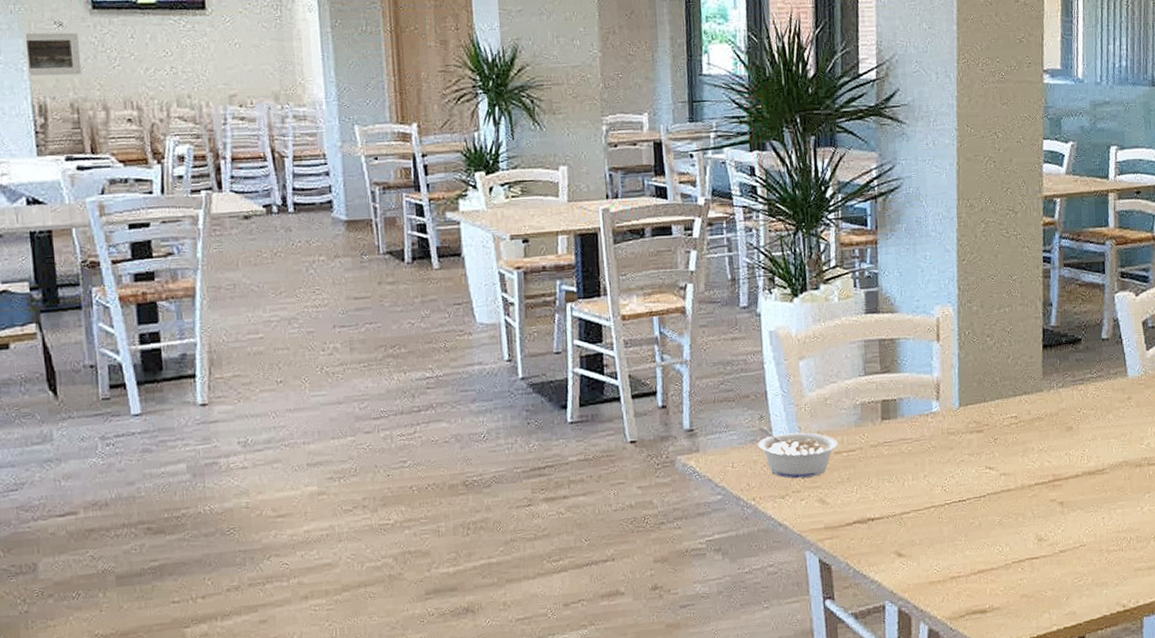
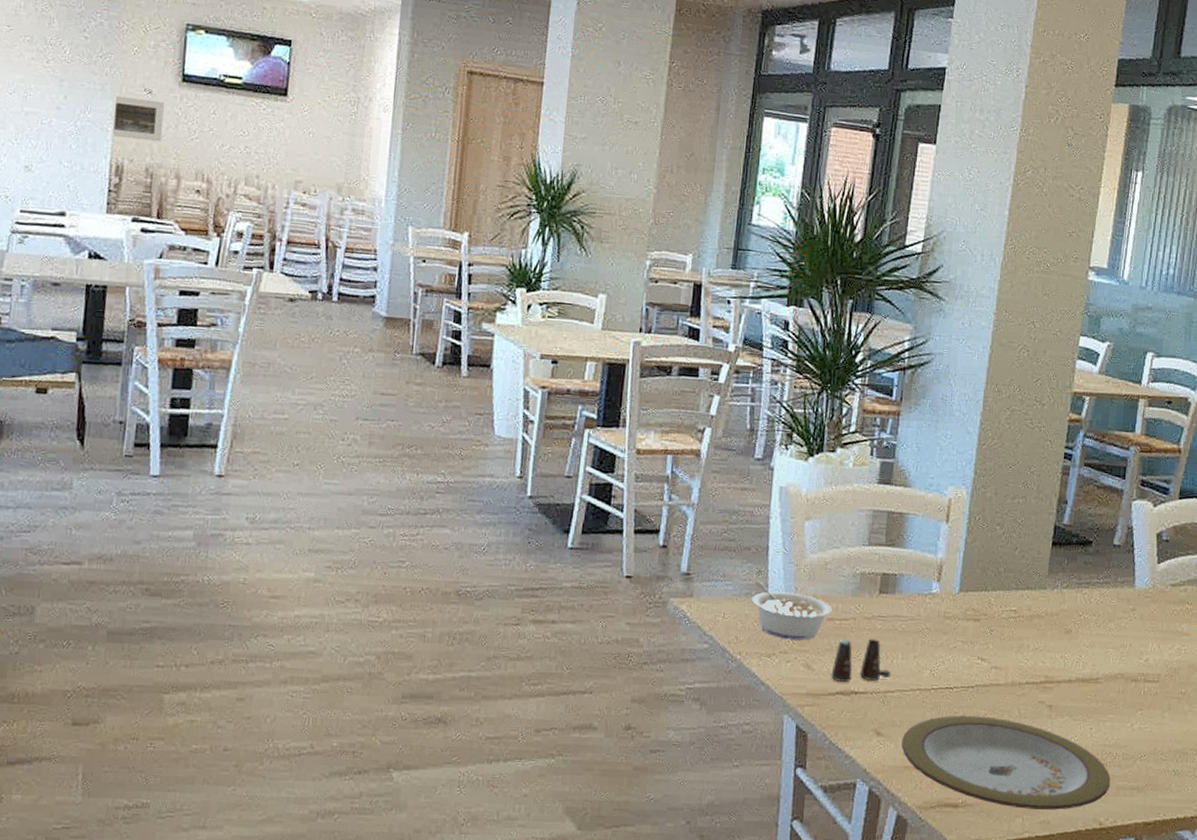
salt shaker: none [846,465,904,511] -> present [831,639,892,682]
plate: none [923,522,1129,604] -> present [901,715,1111,810]

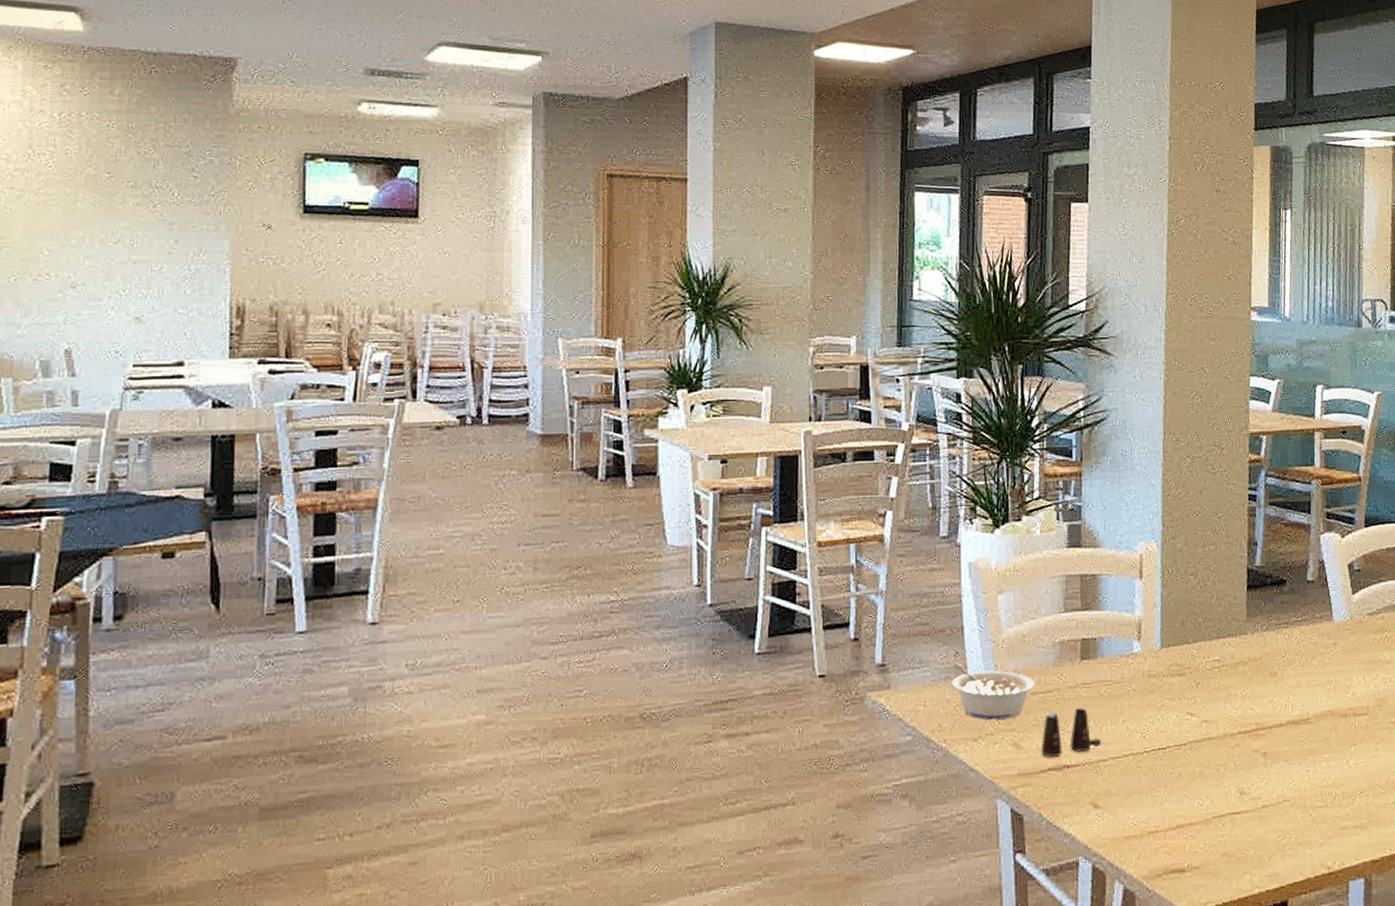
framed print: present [113,95,164,142] -> none [230,234,286,278]
plate: present [901,715,1111,810] -> none [1120,773,1334,864]

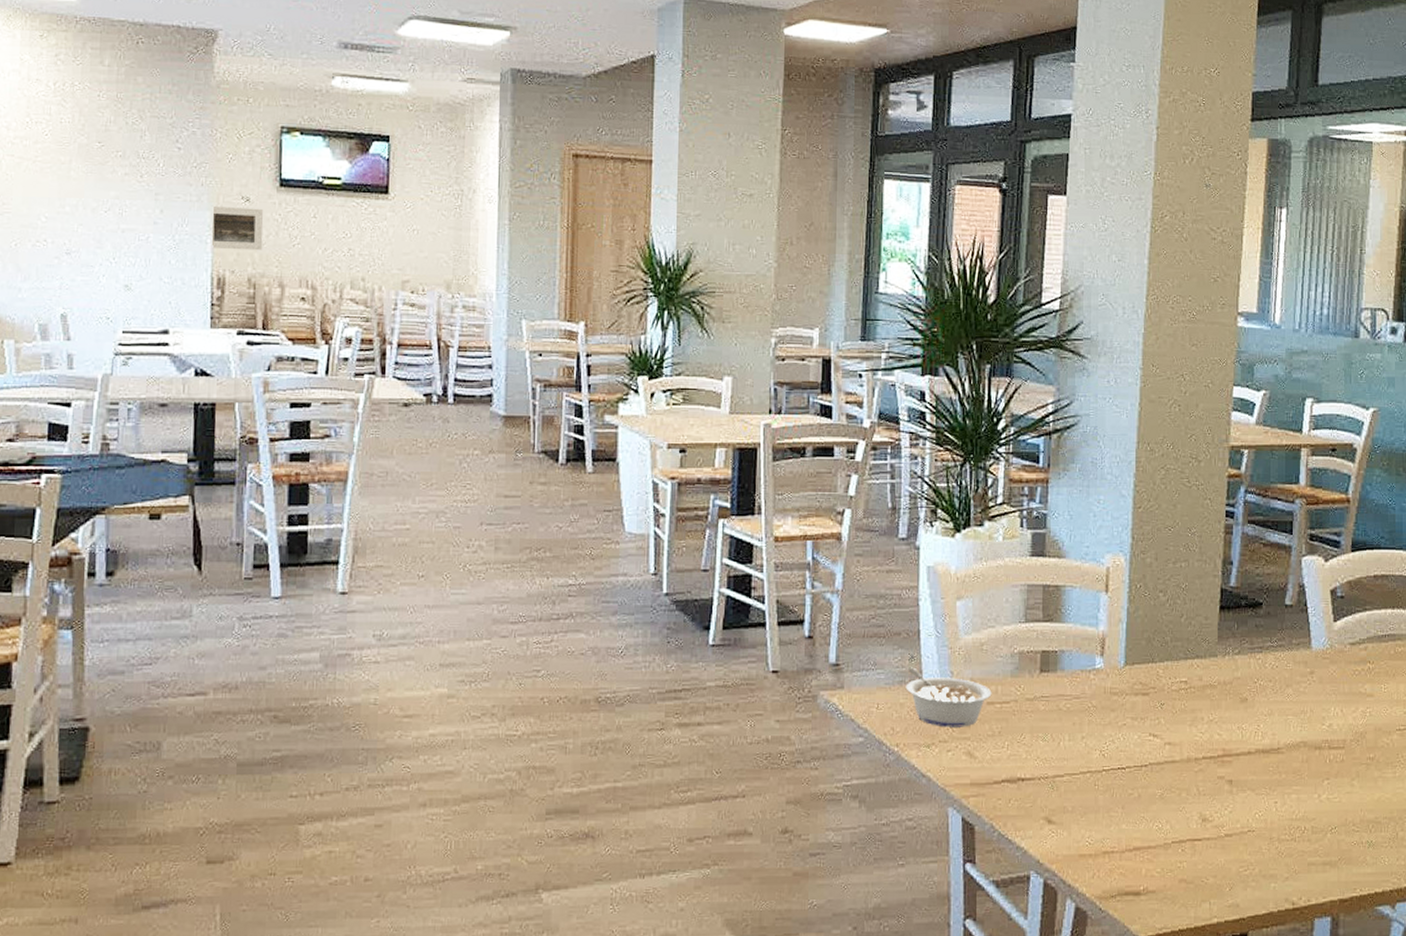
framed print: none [230,234,286,278] -> present [211,205,264,251]
salt shaker: present [1041,708,1102,757] -> none [995,721,1059,769]

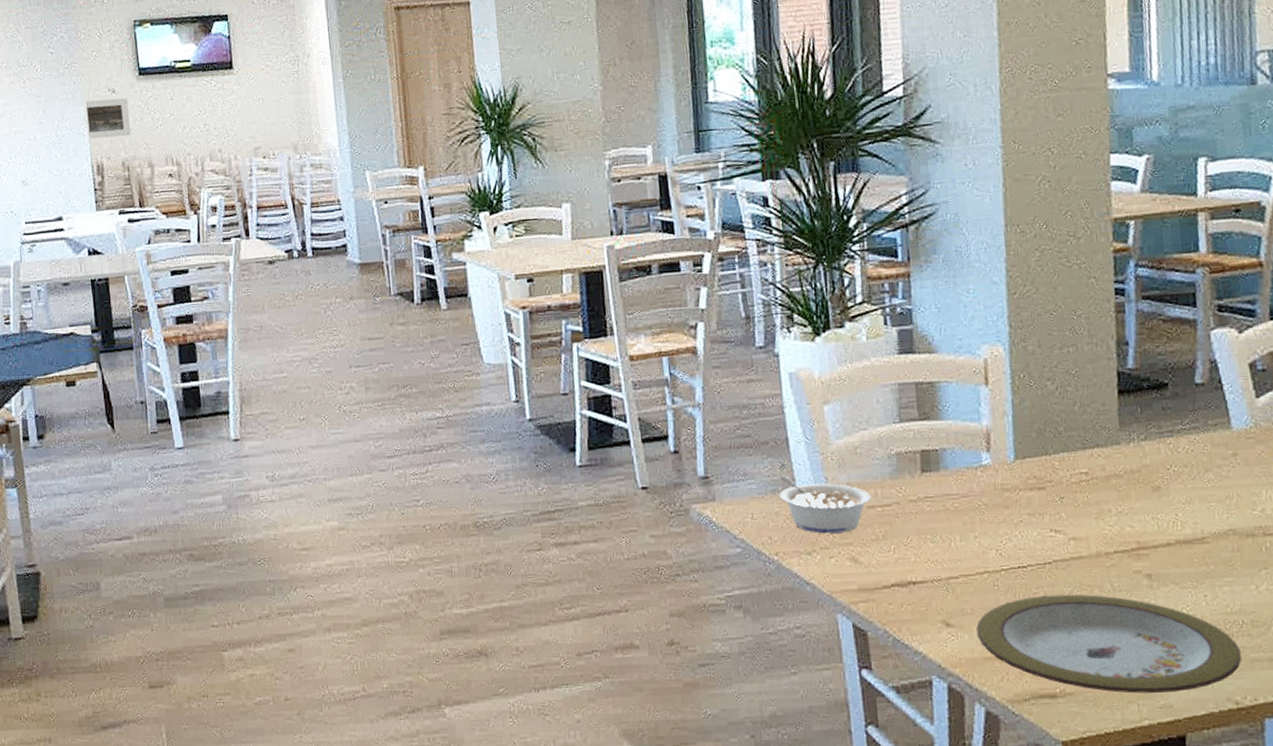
plate: none [1075,796,1301,892] -> present [976,594,1242,693]

